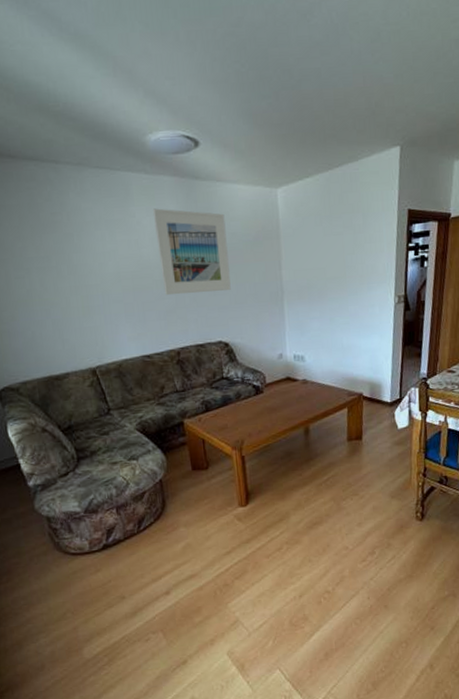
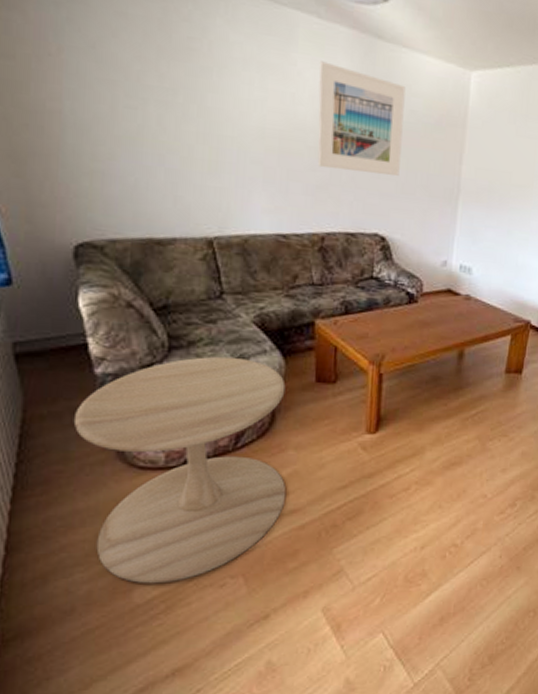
side table: none [19,459,185,643] -> present [73,356,287,584]

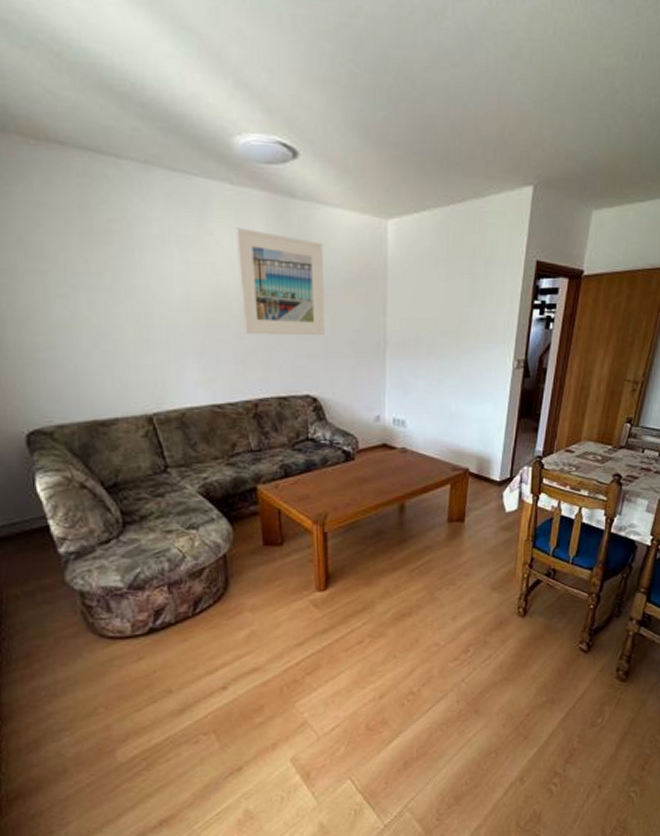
side table: present [73,356,287,584] -> none [45,527,247,744]

